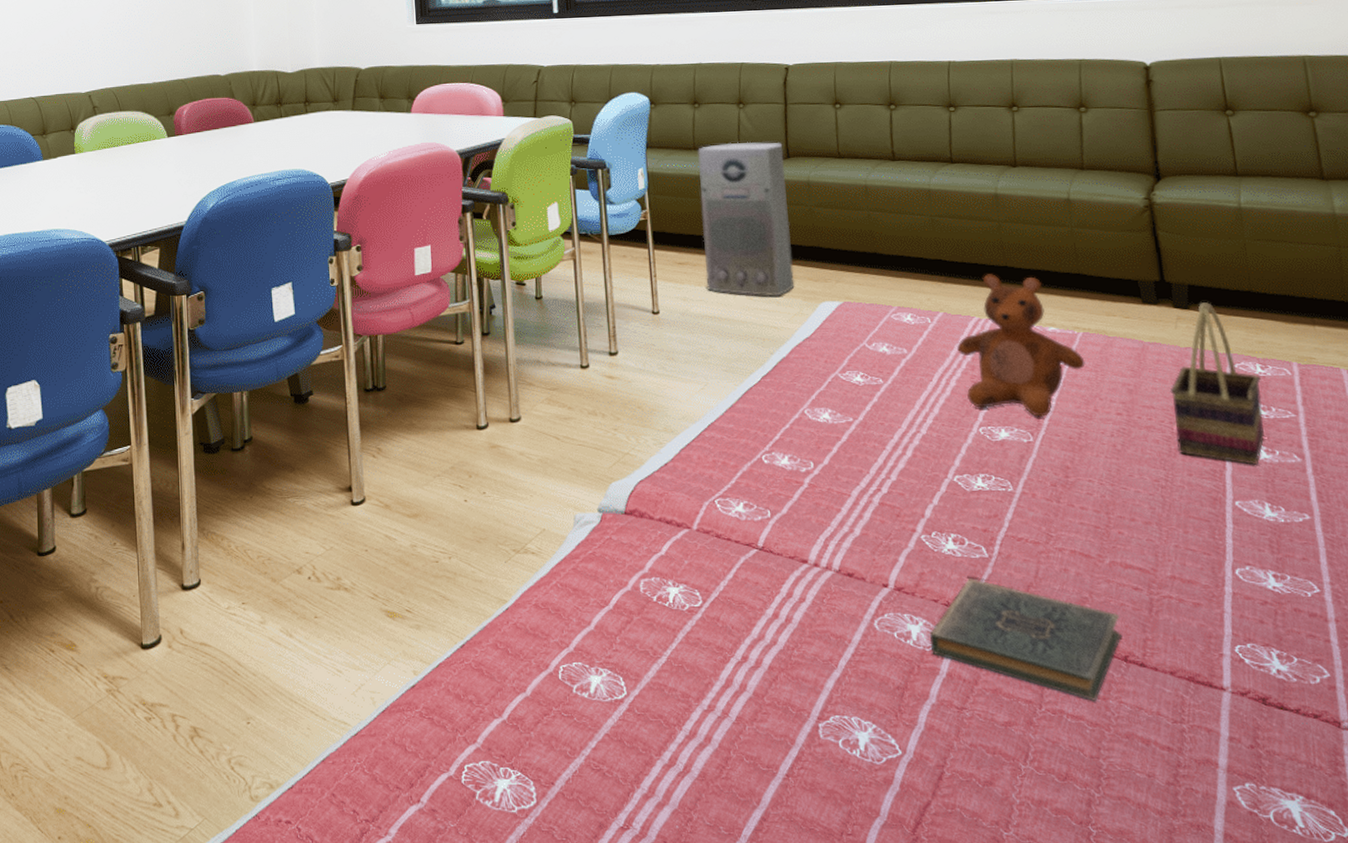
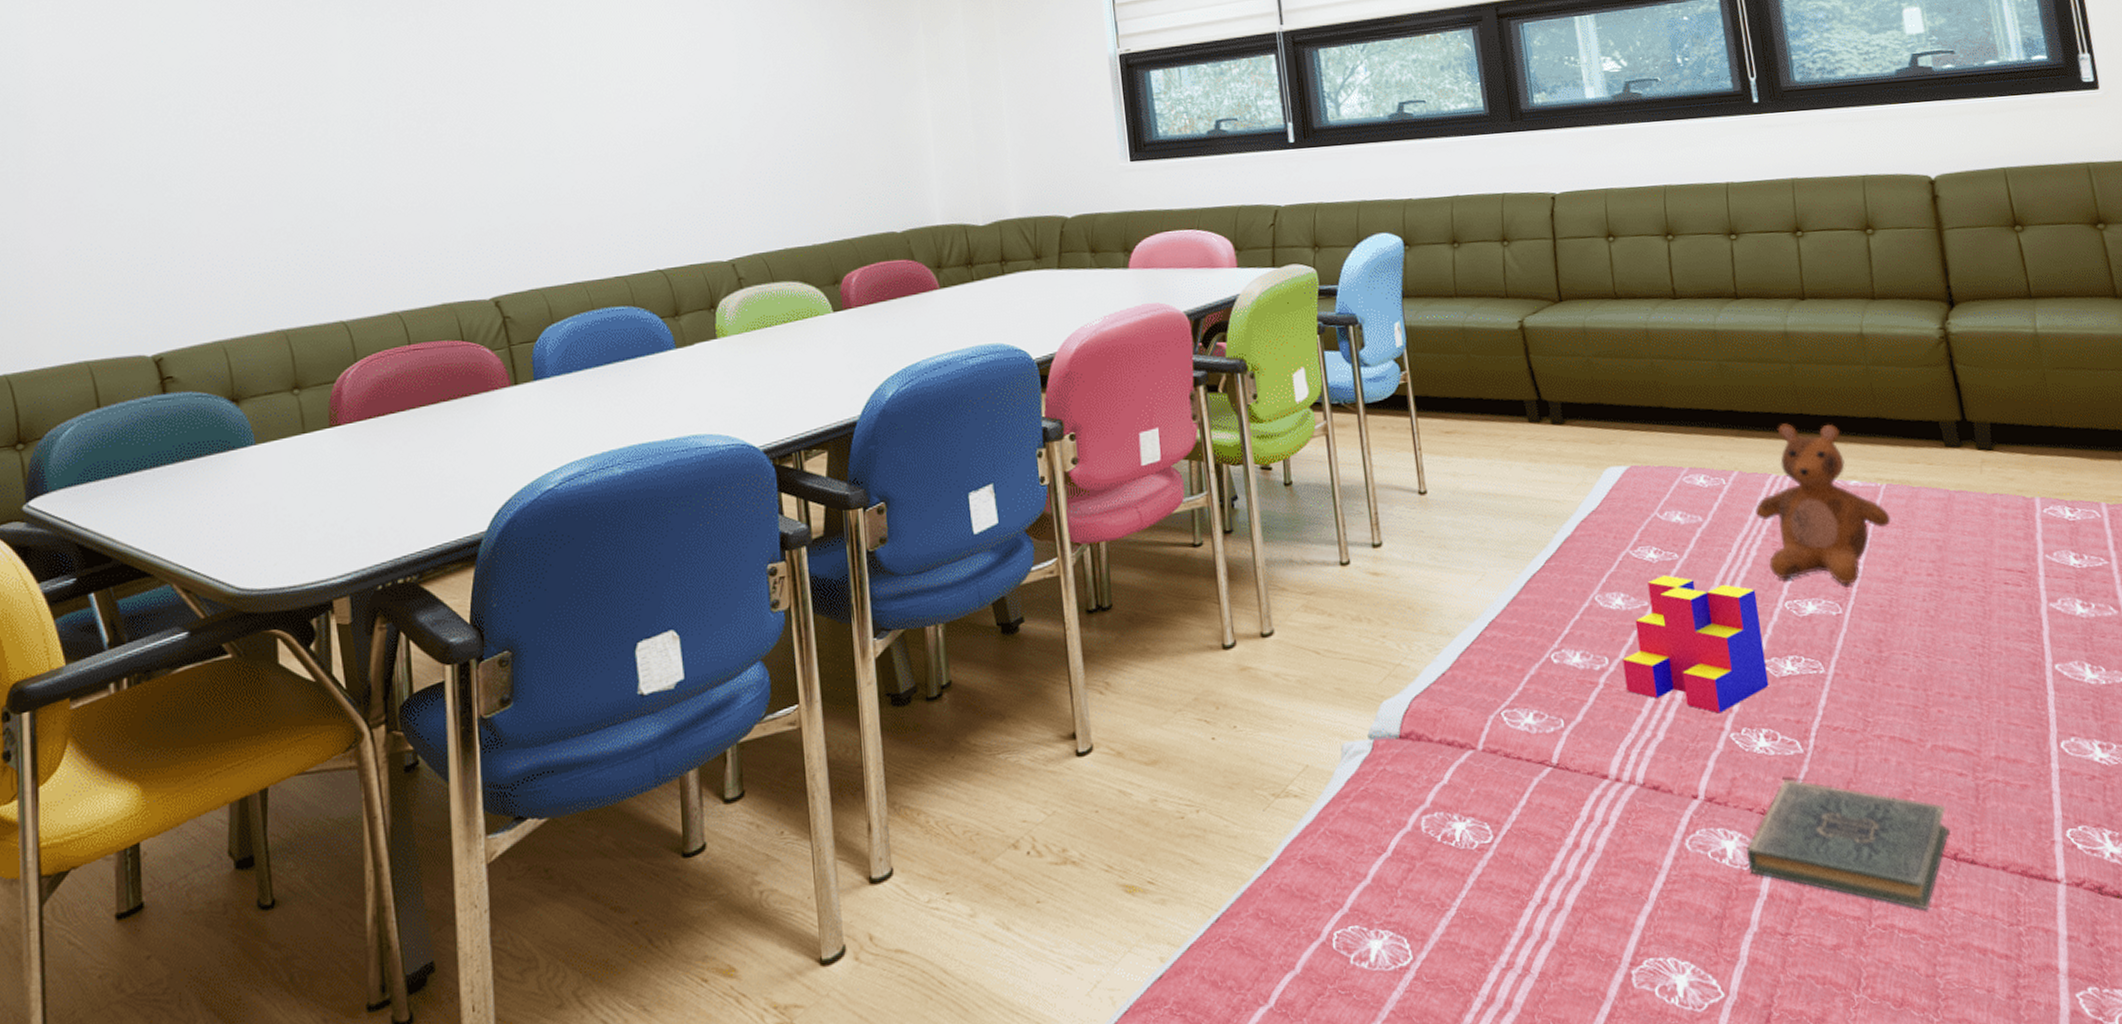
air purifier: present [698,141,795,297] -> none [1460,284,1576,466]
toy blocks: none [826,397,960,517] -> present [1622,575,1769,714]
woven basket: present [1170,302,1264,465] -> none [1980,441,2079,622]

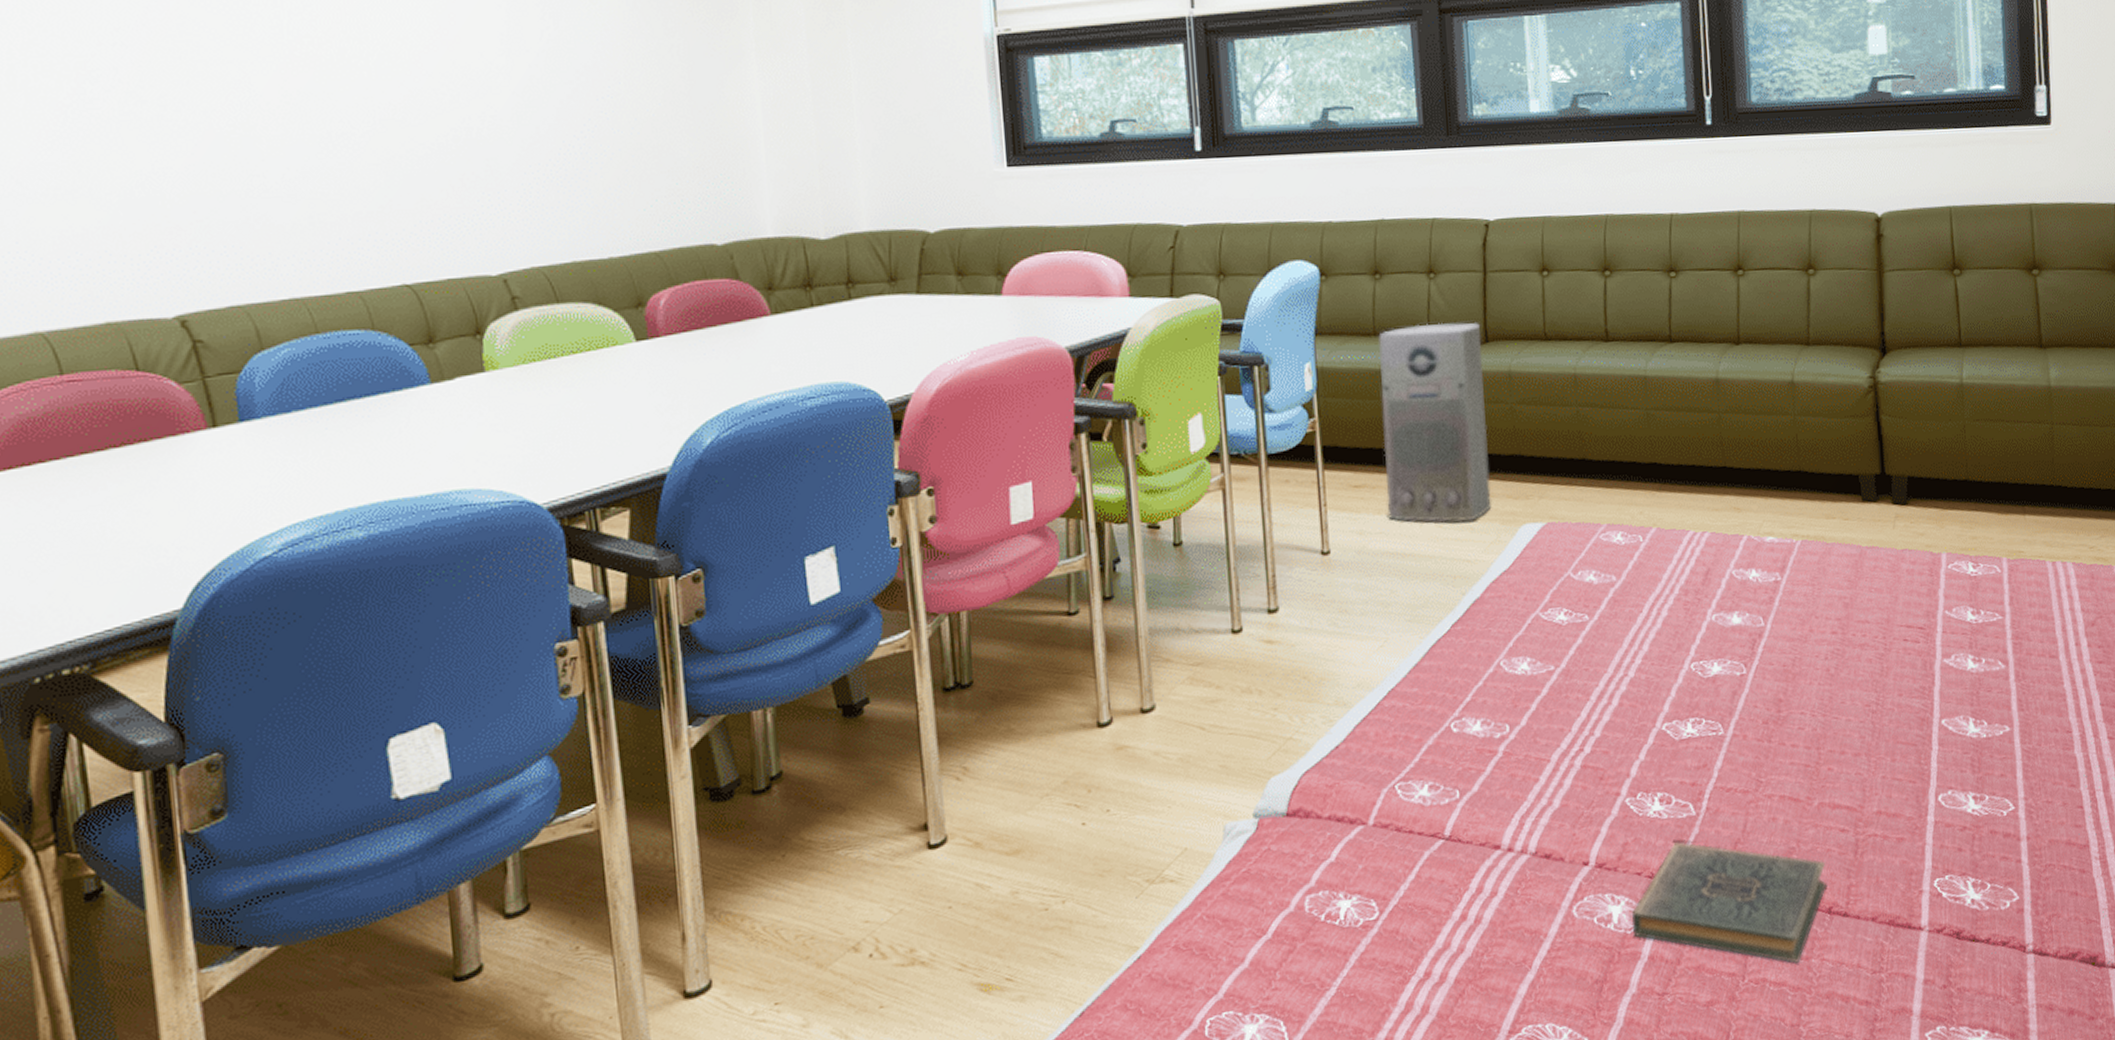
air purifier: none [1460,284,1576,466] -> present [1378,322,1492,523]
toy blocks: present [1622,575,1769,714] -> none [1524,637,1668,779]
teddy bear: present [1755,423,1891,585] -> none [1670,477,1803,644]

